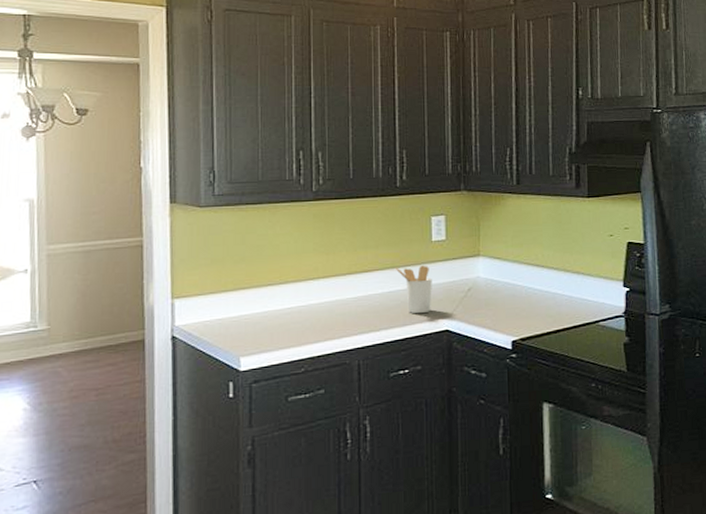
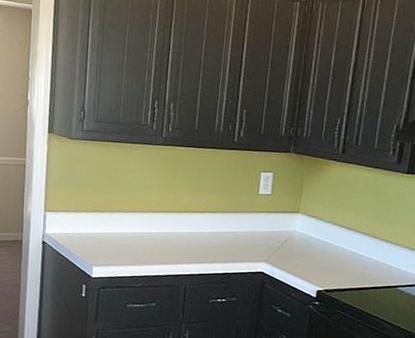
utensil holder: present [395,265,432,314] -> none [224,212,255,255]

